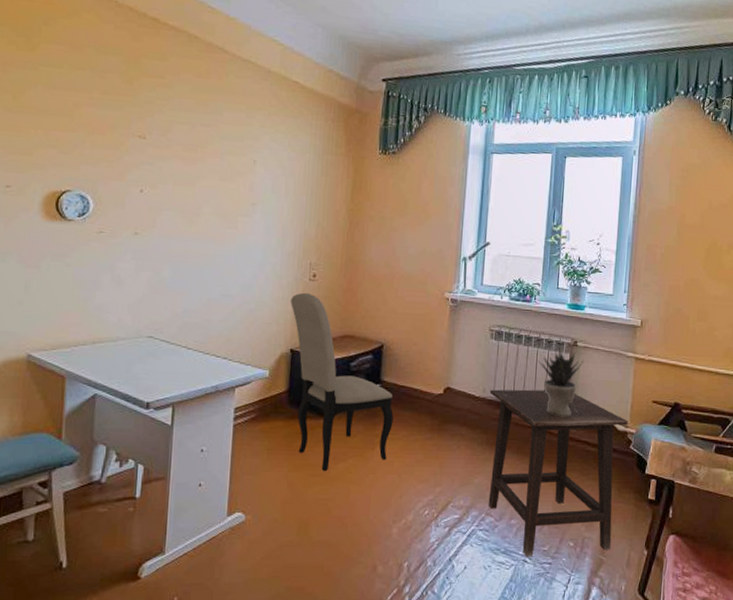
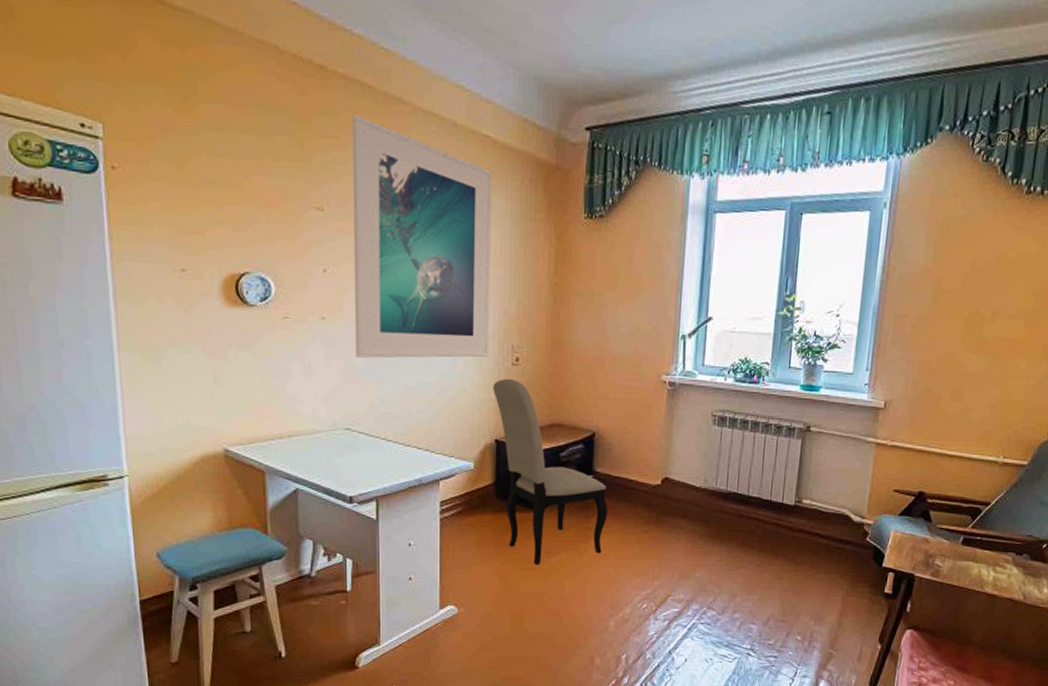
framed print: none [164,59,300,273] -> present [352,114,492,358]
side table: present [488,389,628,557] -> none [710,479,865,651]
potted plant: present [537,345,584,416] -> none [765,431,817,507]

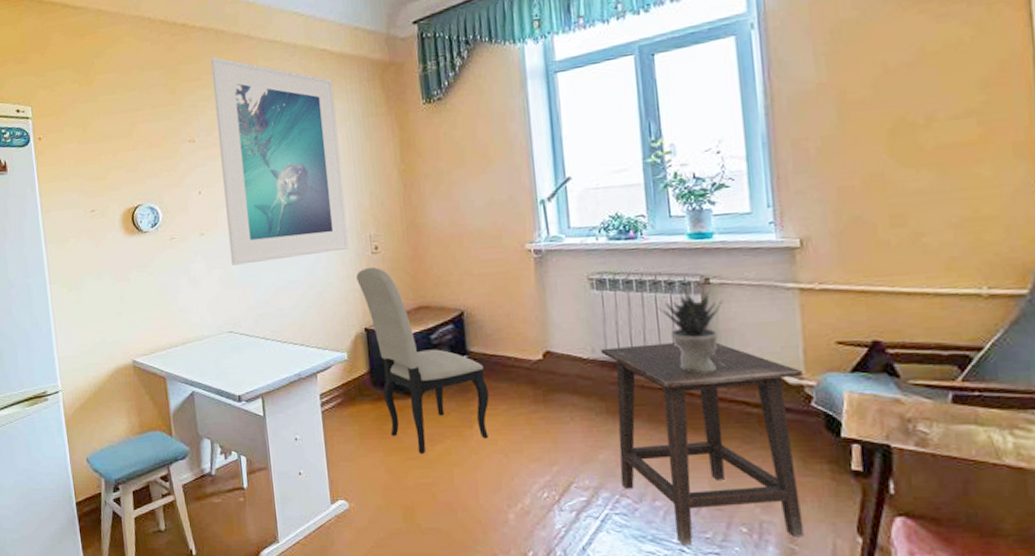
side table: none [710,479,865,651] -> present [600,343,805,546]
potted plant: none [765,431,817,507] -> present [657,286,723,373]

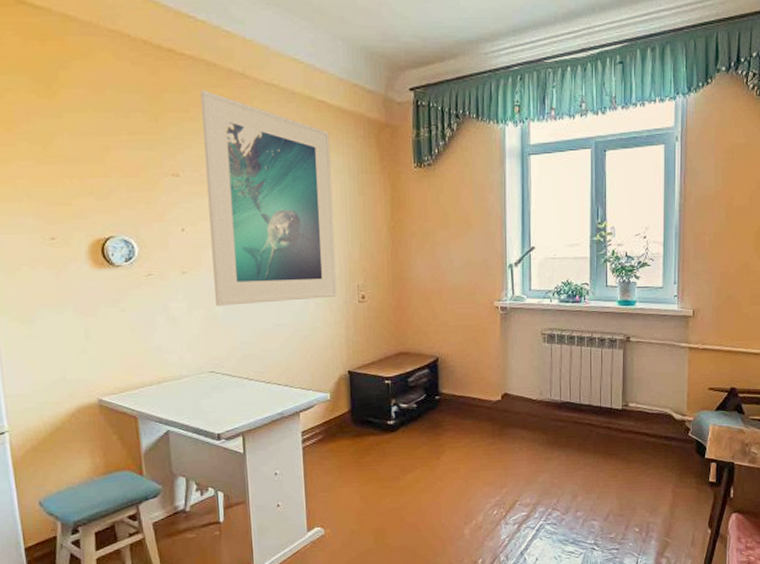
dining chair: present [356,267,489,455] -> none [343,314,455,483]
side table: present [600,343,805,546] -> none [546,387,685,545]
potted plant: present [657,286,723,373] -> none [591,343,637,411]

